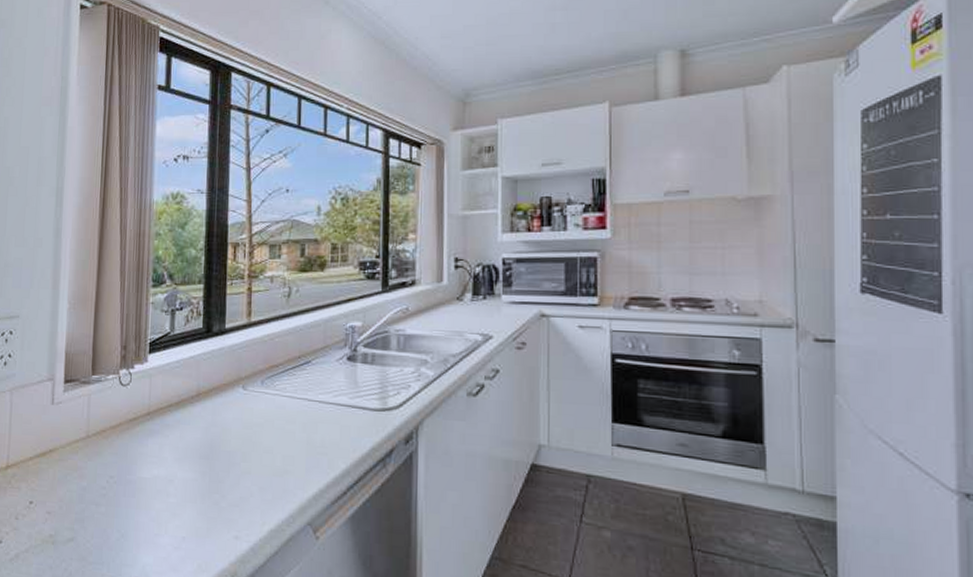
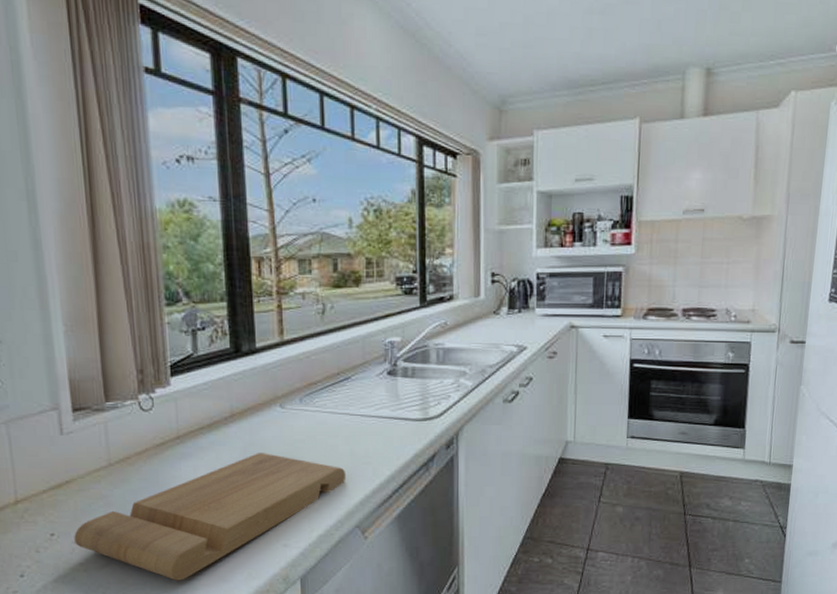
cutting board: none [48,434,301,565] -> present [74,453,347,581]

